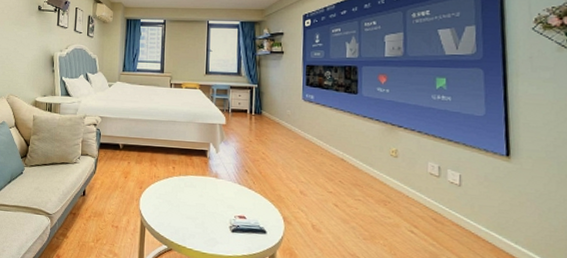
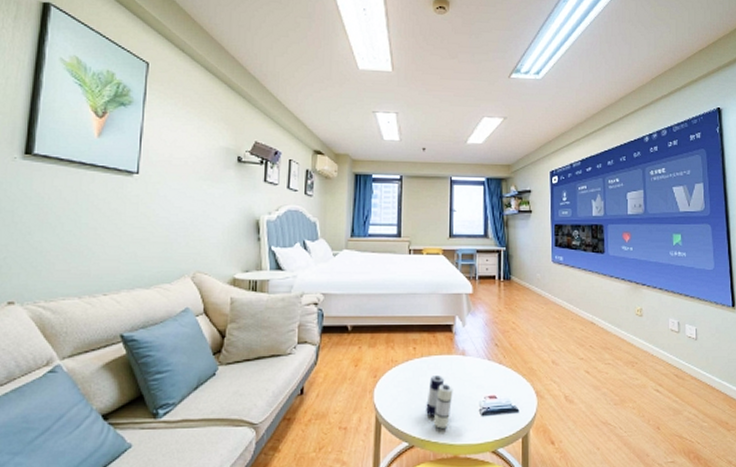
candle: none [183,192,207,239] -> present [426,376,453,429]

